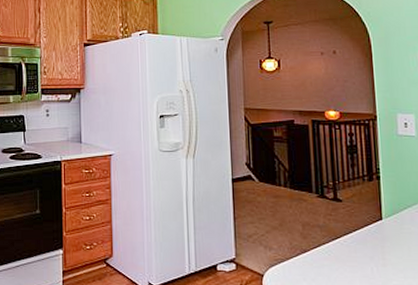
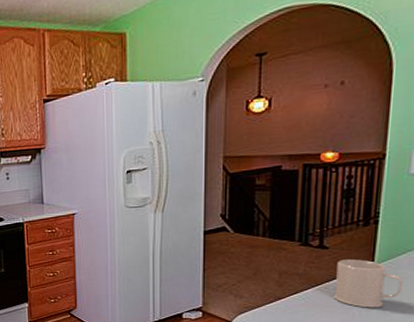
mug: none [351,213,410,263] -> present [333,259,403,308]

